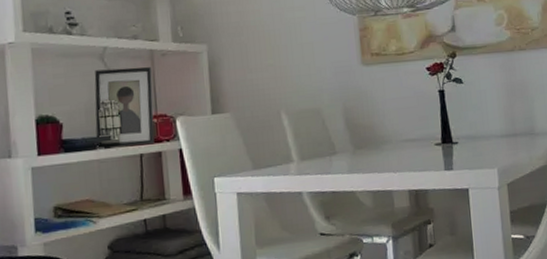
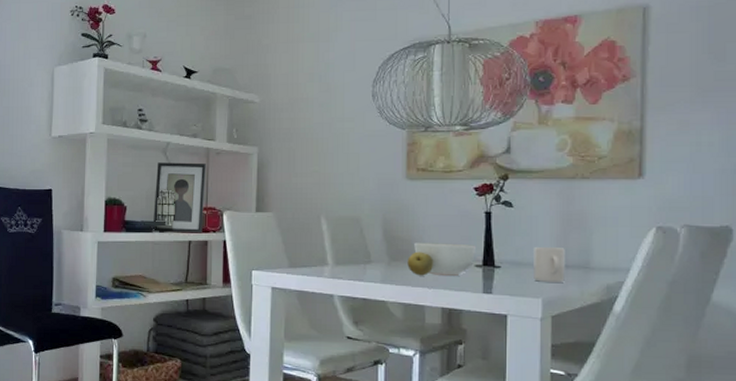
fruit: none [371,136,396,162] -> present [407,251,433,276]
bowl: none [376,124,435,159] -> present [414,242,477,276]
cup: none [485,117,515,153] -> present [534,246,565,282]

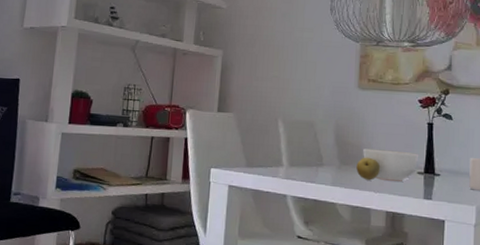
picture frame: present [152,162,207,233] -> none [116,59,173,130]

